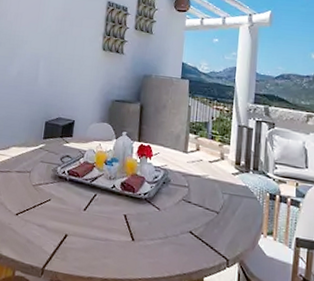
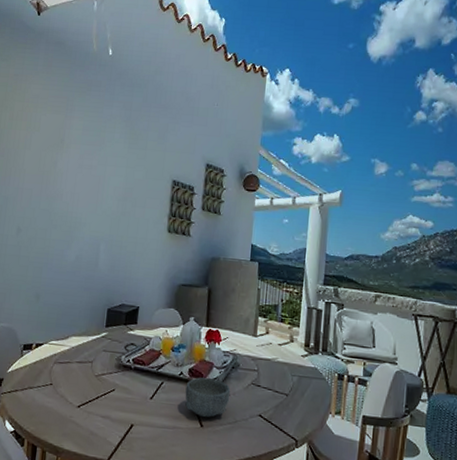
bowl: none [117,191,162,232] -> present [185,377,231,418]

